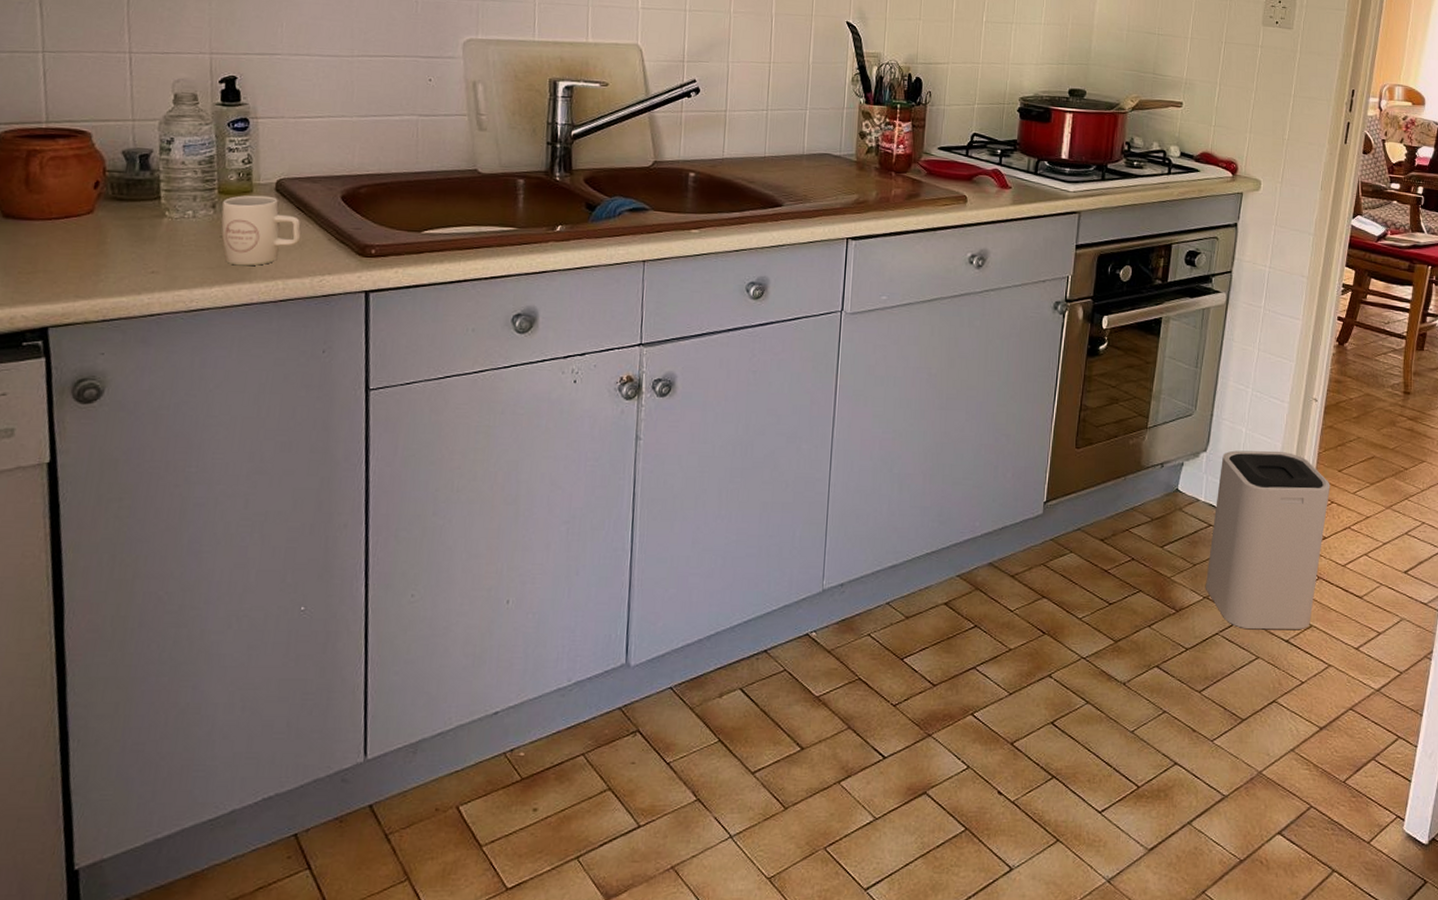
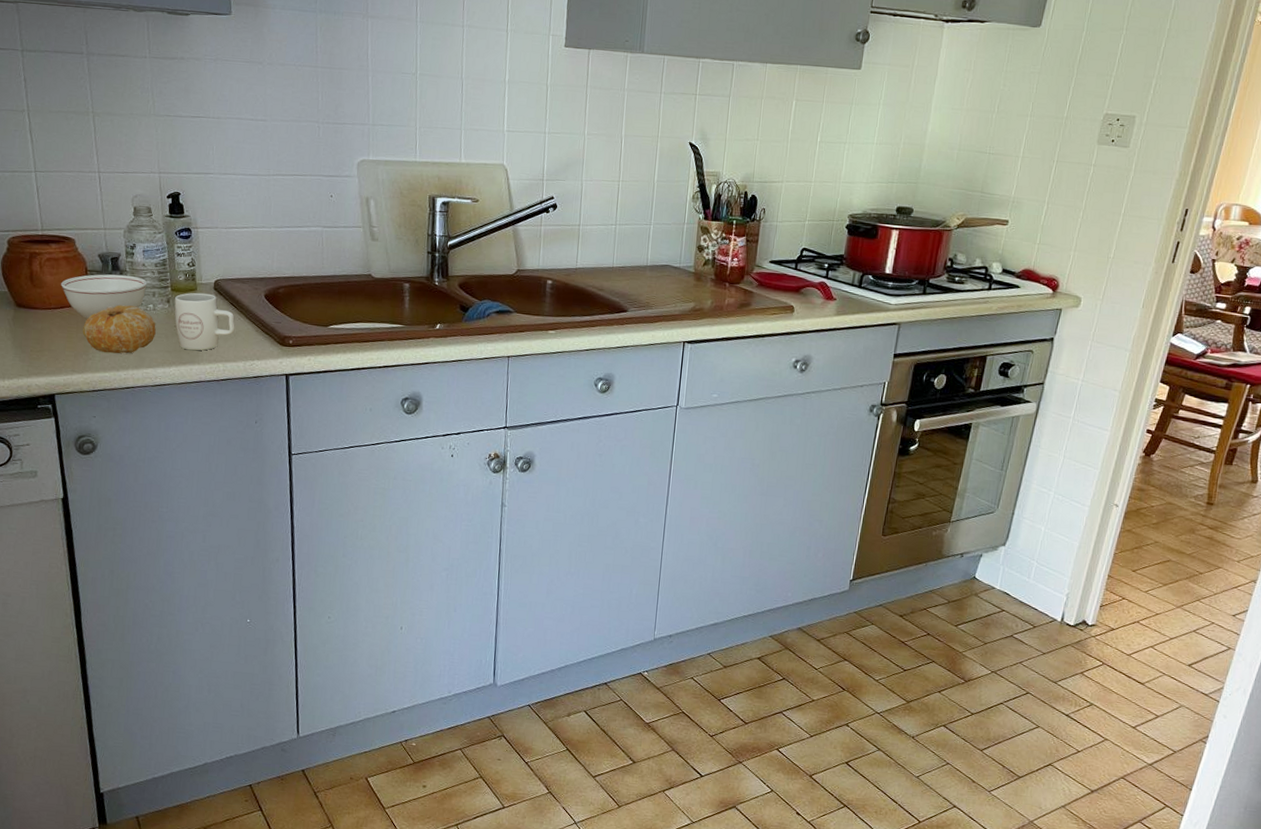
bowl: none [67,174,187,232] -> present [61,274,148,320]
fruit: none [93,212,195,273] -> present [82,305,156,354]
trash can: present [1205,450,1331,630] -> none [993,546,1123,707]

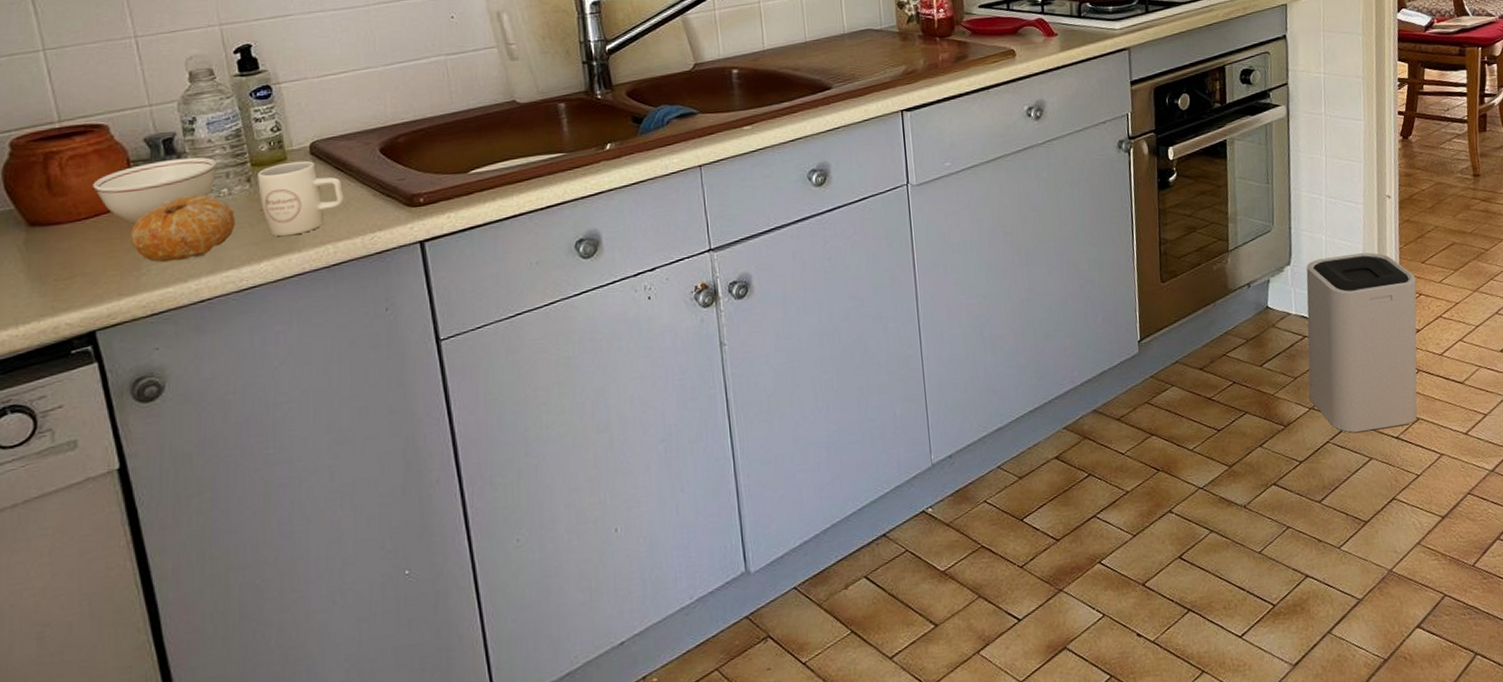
trash can: none [993,546,1123,707] -> present [1306,252,1418,434]

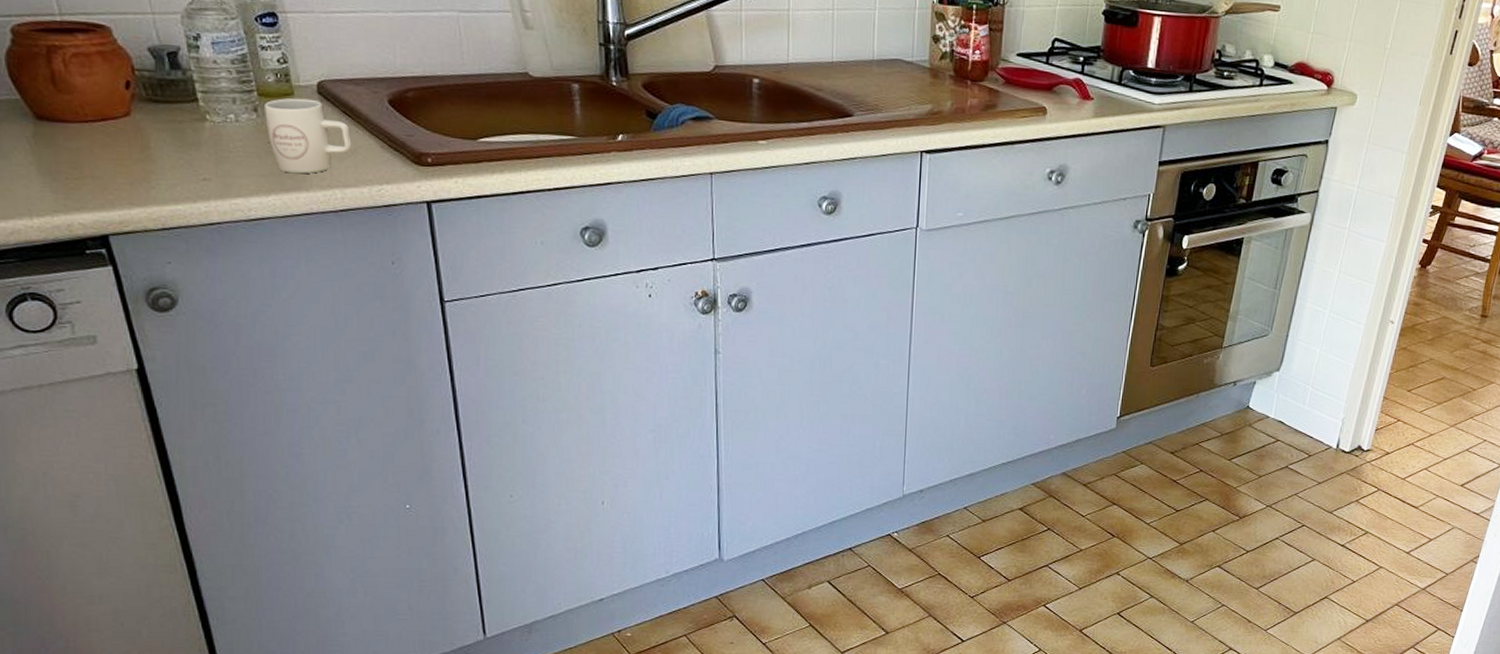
bowl: present [93,157,217,225] -> none [98,74,223,136]
fruit: present [130,194,235,263] -> none [138,115,243,180]
trash can: present [1306,252,1418,434] -> none [1268,370,1399,536]

